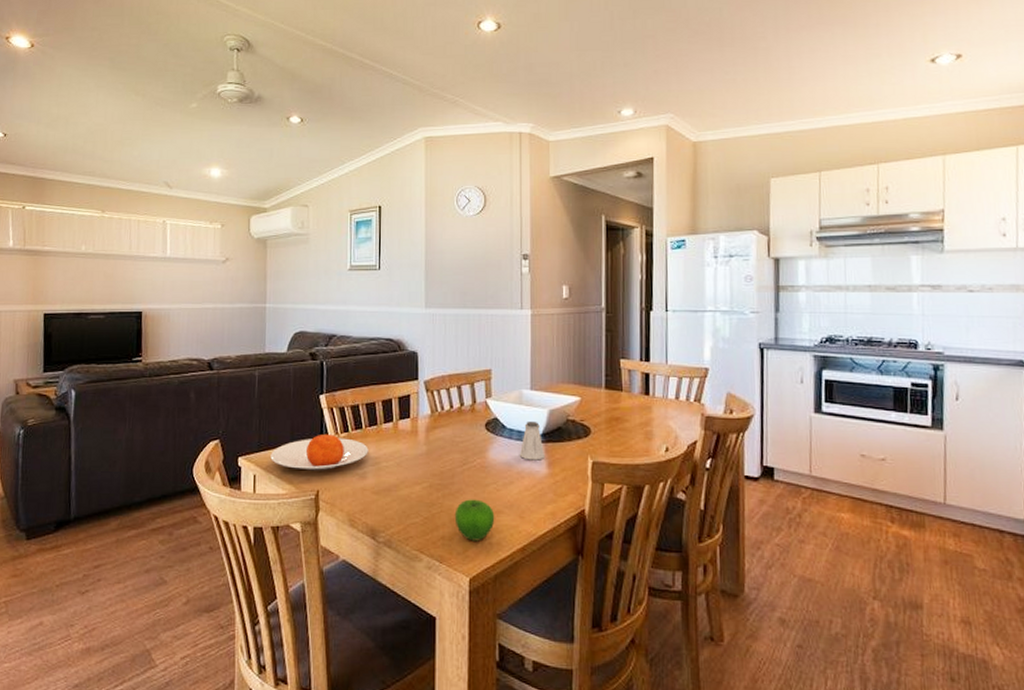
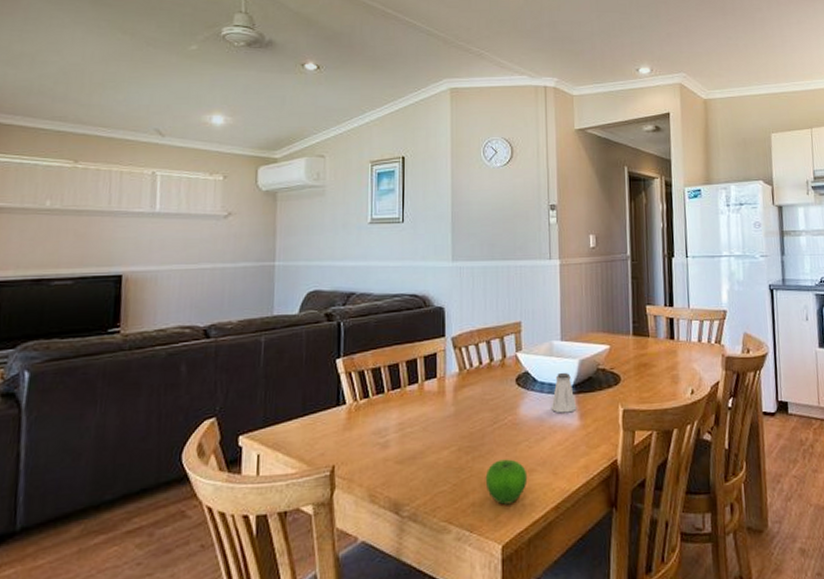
plate: present [270,433,369,471] -> none [278,401,391,445]

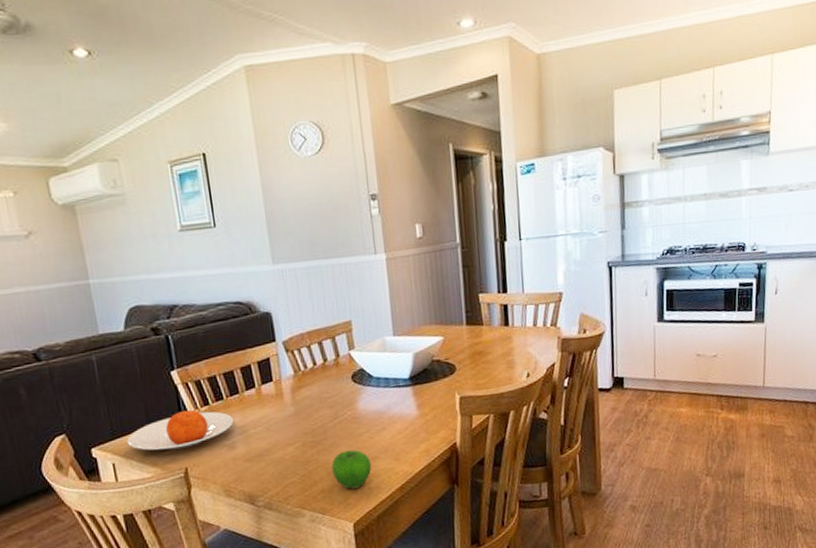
plate: none [278,401,391,445] -> present [127,409,234,451]
saltshaker: present [552,372,576,413] -> none [389,366,413,405]

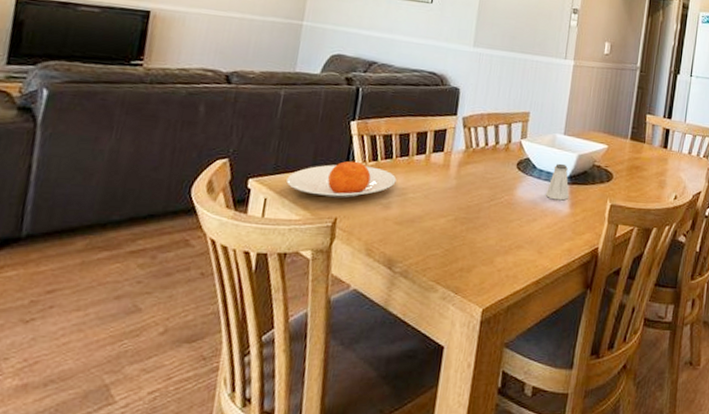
apple: present [331,449,372,490] -> none [475,233,515,274]
saltshaker: none [389,366,413,405] -> present [546,163,569,201]

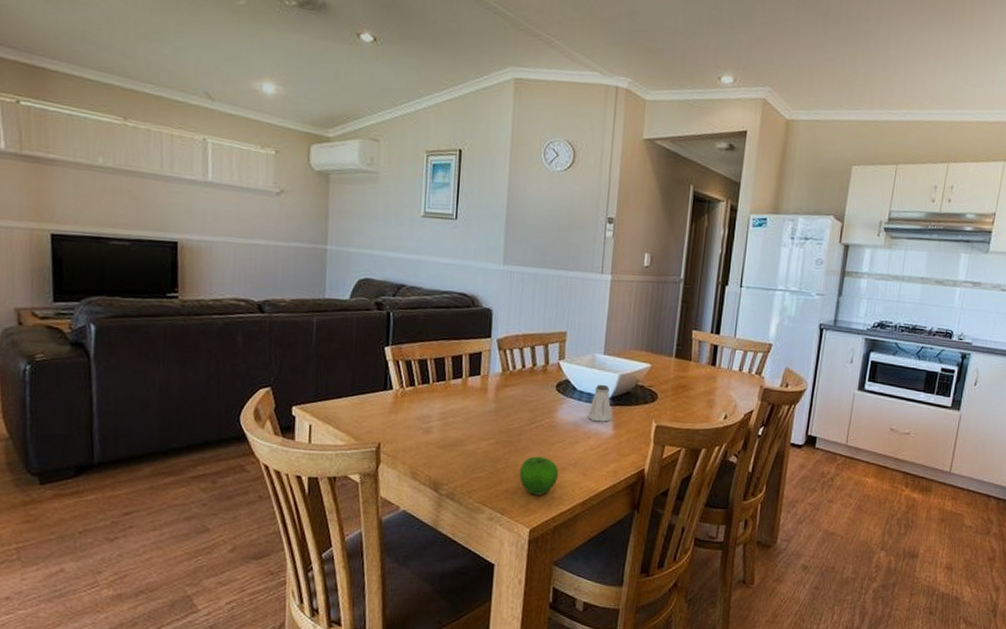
plate: present [286,161,397,199] -> none [328,386,435,424]
apple: none [475,233,515,274] -> present [519,456,559,496]

